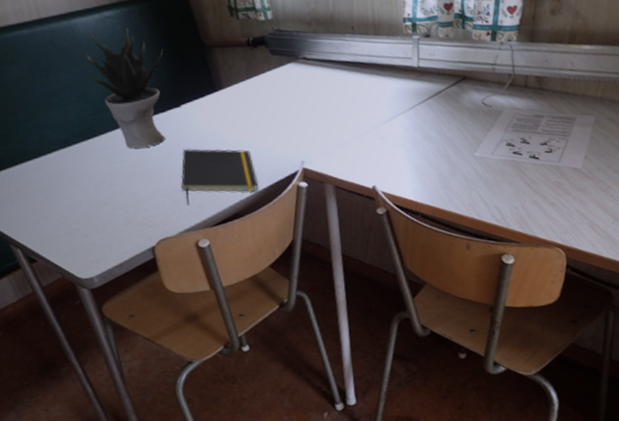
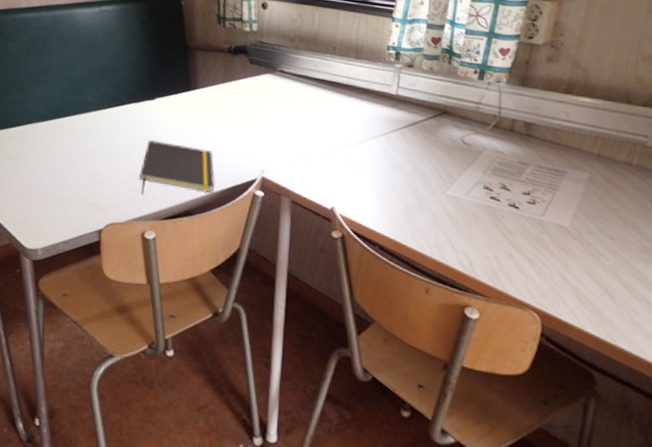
potted plant: present [85,27,165,149] -> none [77,22,150,133]

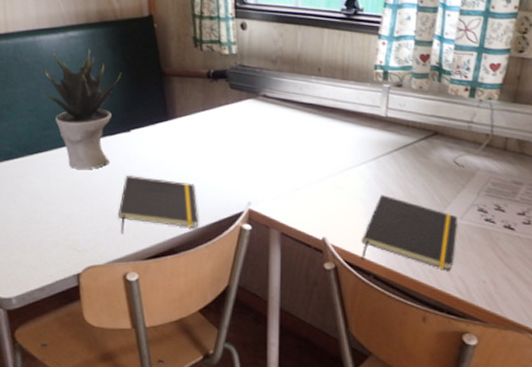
potted plant: none [77,22,150,133] -> present [43,48,122,169]
notepad: none [368,169,464,245] -> present [361,195,458,271]

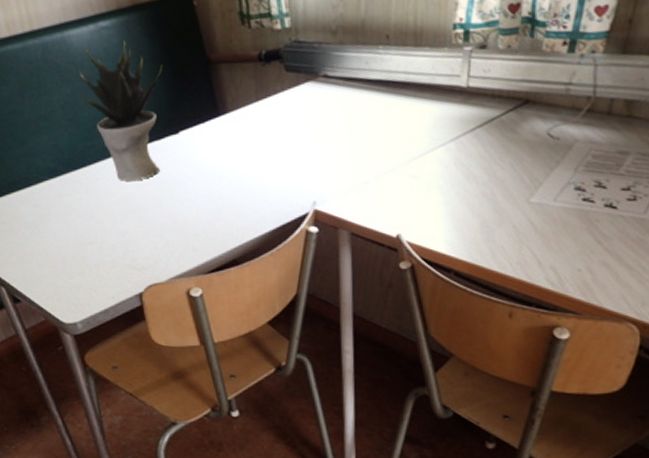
notepad: present [117,176,199,234] -> none [174,183,261,248]
notepad: present [361,195,458,271] -> none [440,181,551,261]

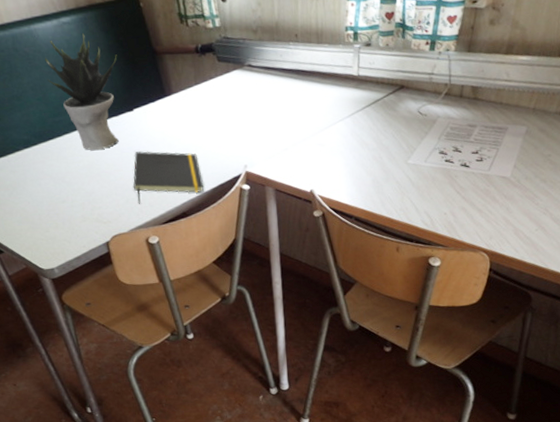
notepad: none [174,183,261,248] -> present [133,151,204,204]

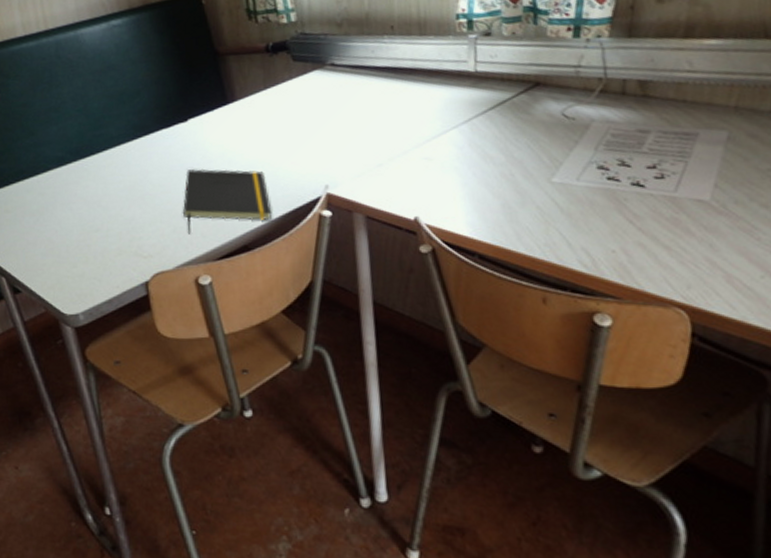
potted plant: present [45,33,119,150] -> none [90,36,172,168]

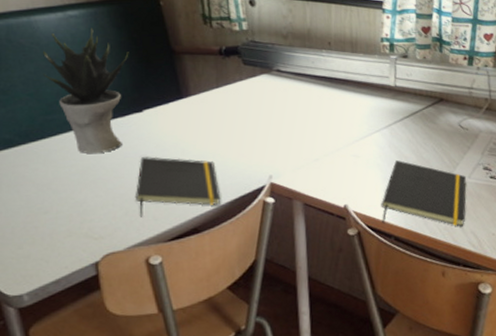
potted plant: none [90,36,172,168] -> present [43,28,129,154]
notepad: none [460,162,574,242] -> present [381,160,467,227]

